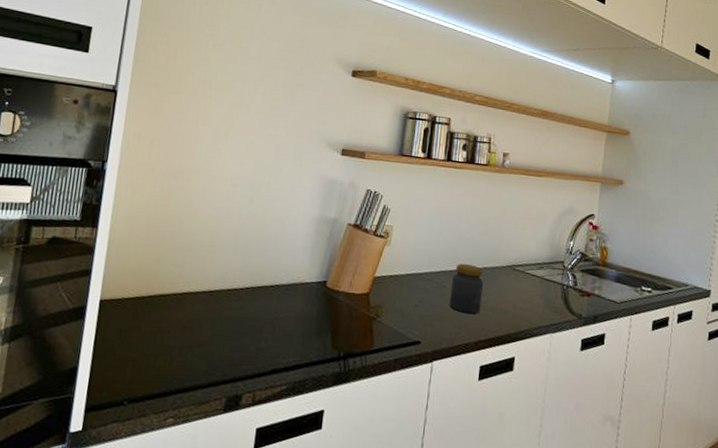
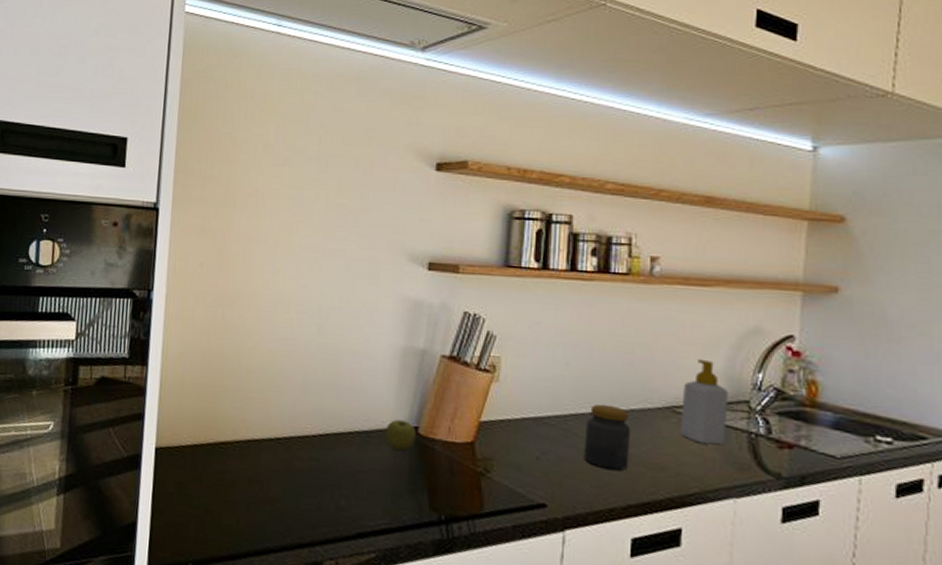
apple: none [300,275,325,301] -> present [385,419,417,451]
soap bottle: none [516,230,551,294] -> present [679,358,728,446]

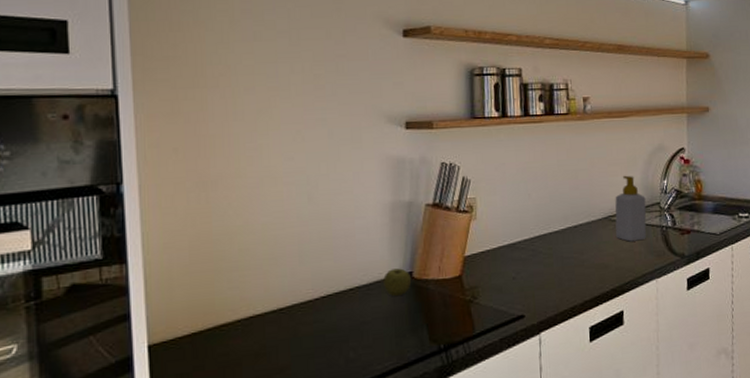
jar: present [584,403,631,471] -> none [548,223,582,277]

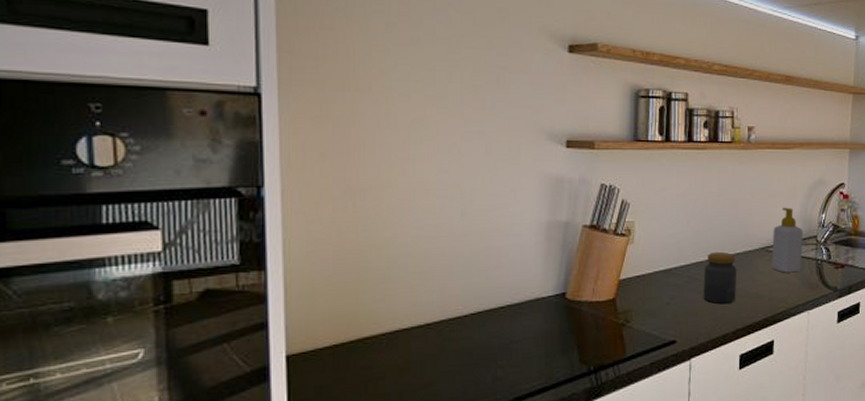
apple: present [383,268,412,297] -> none [536,288,565,317]
jar: none [548,223,582,277] -> present [703,251,737,305]

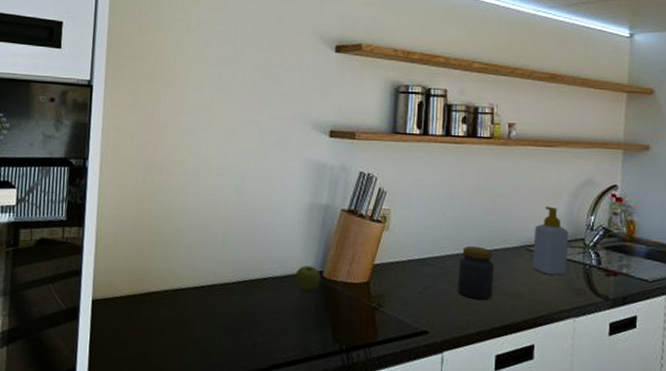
apple: none [536,288,565,317] -> present [295,266,322,293]

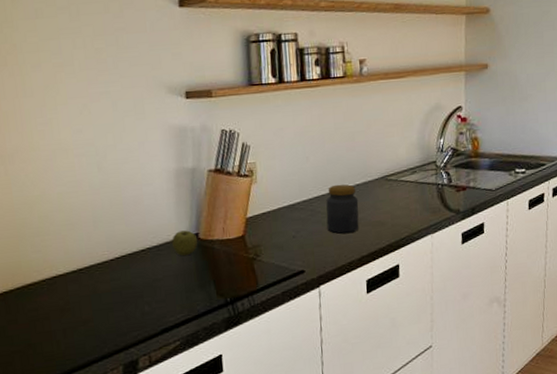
soap bottle: present [532,206,569,276] -> none [391,135,423,200]

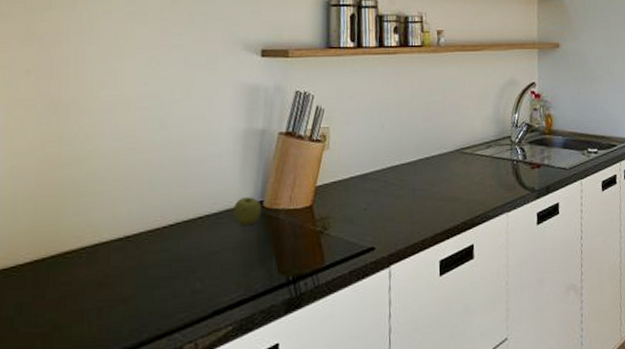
jar: present [326,184,359,234] -> none [399,155,433,209]

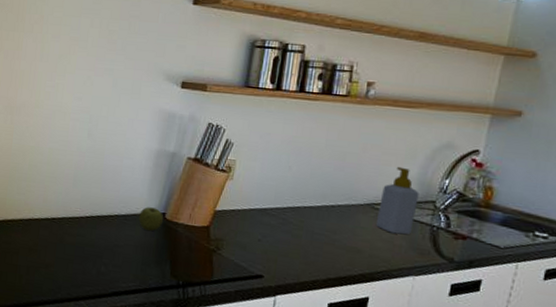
soap bottle: none [466,108,498,175] -> present [375,166,419,235]

